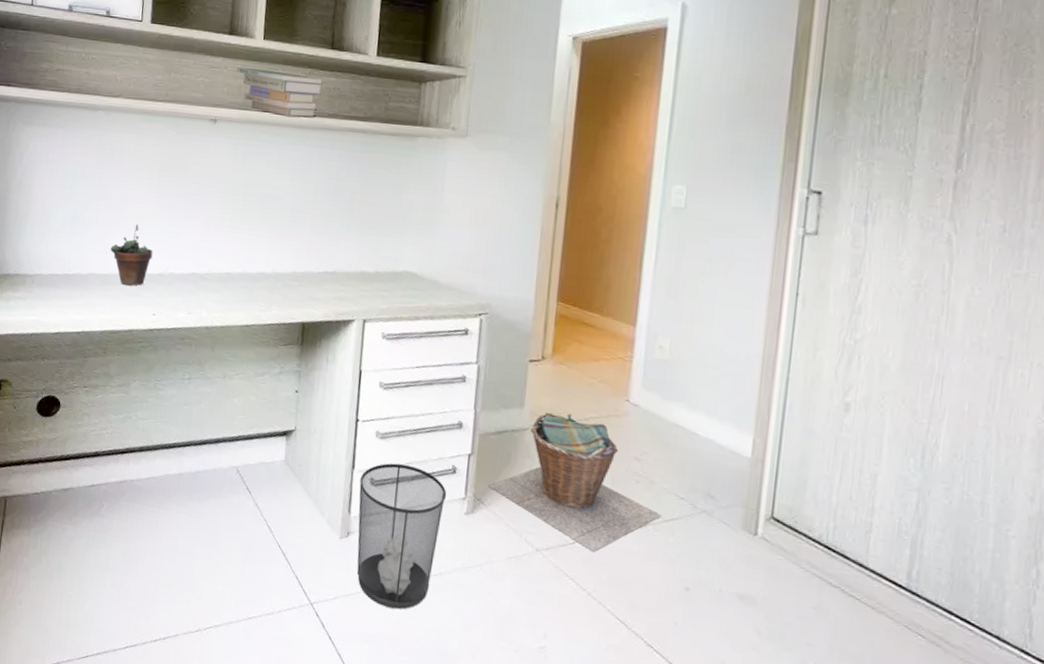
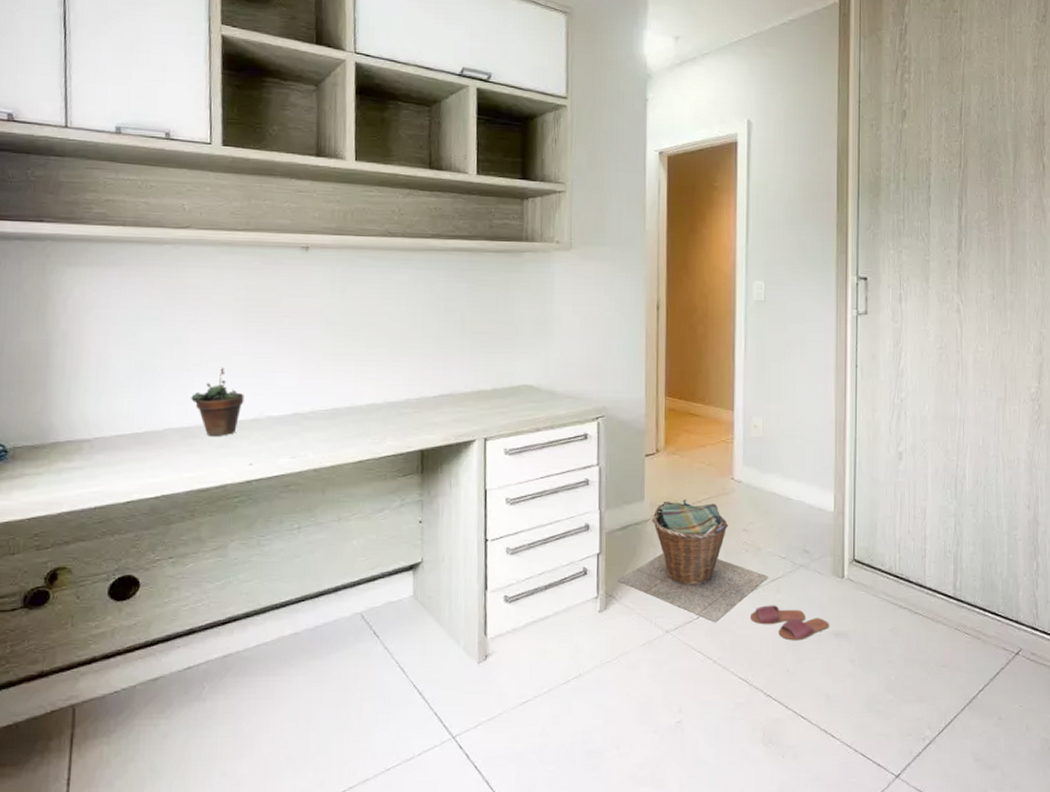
books: present [236,68,323,118] -> none [327,191,423,240]
waste bin: present [356,463,447,610] -> none [493,576,580,721]
slippers: none [635,546,733,594] -> present [751,605,829,641]

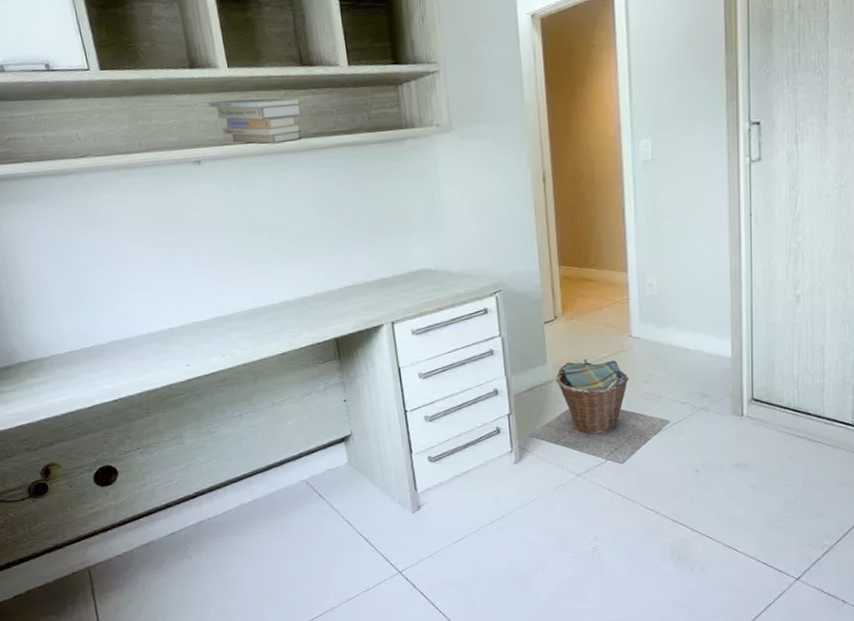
succulent plant: present [191,367,244,436] -> none [124,282,171,345]
books: none [327,191,423,240] -> present [207,98,302,144]
slippers: present [751,605,829,641] -> none [655,445,730,474]

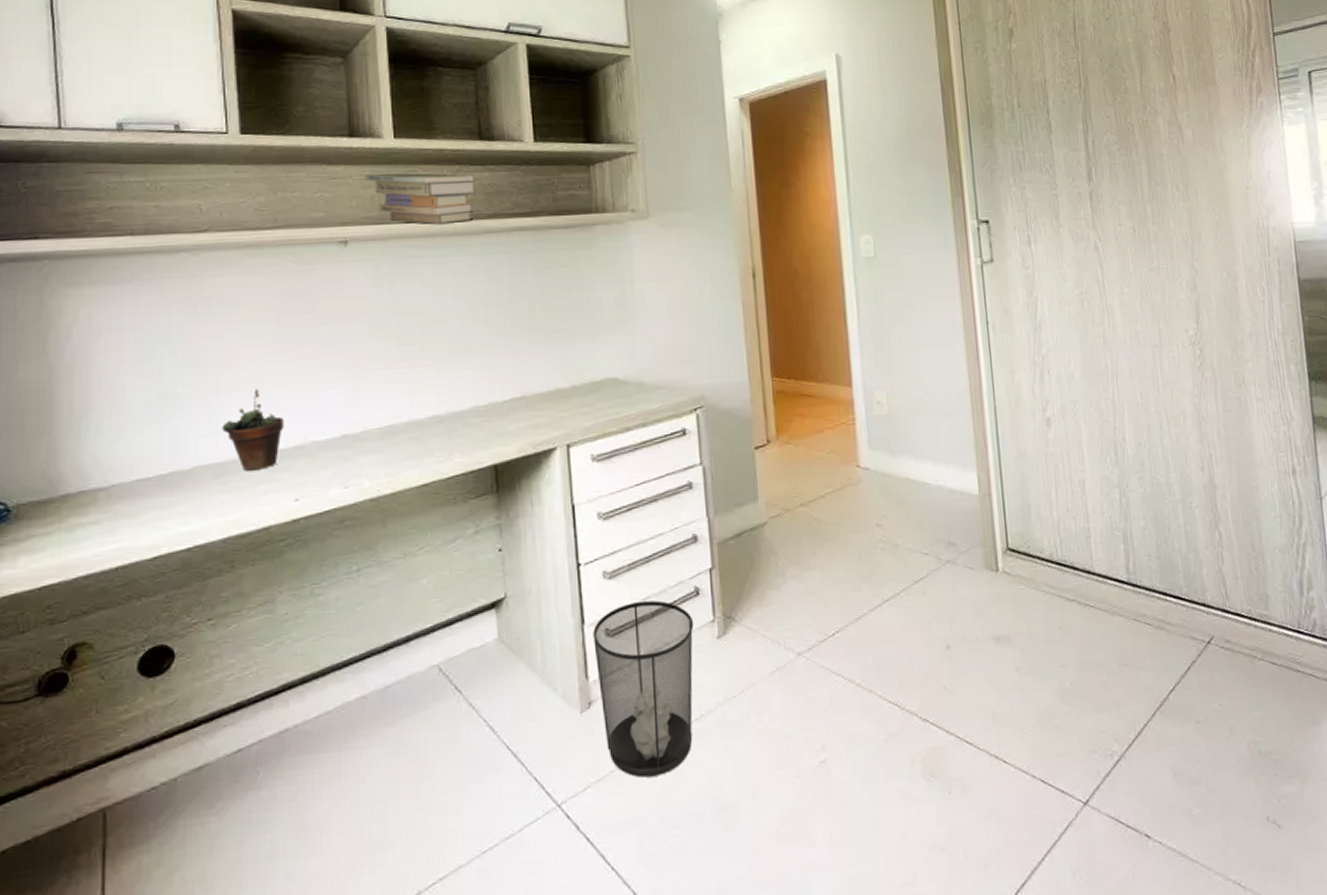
succulent plant: none [124,282,171,345] -> present [222,388,284,471]
waste bin: none [419,437,497,556] -> present [593,600,694,778]
laundry basket: present [529,359,671,464] -> none [736,495,912,638]

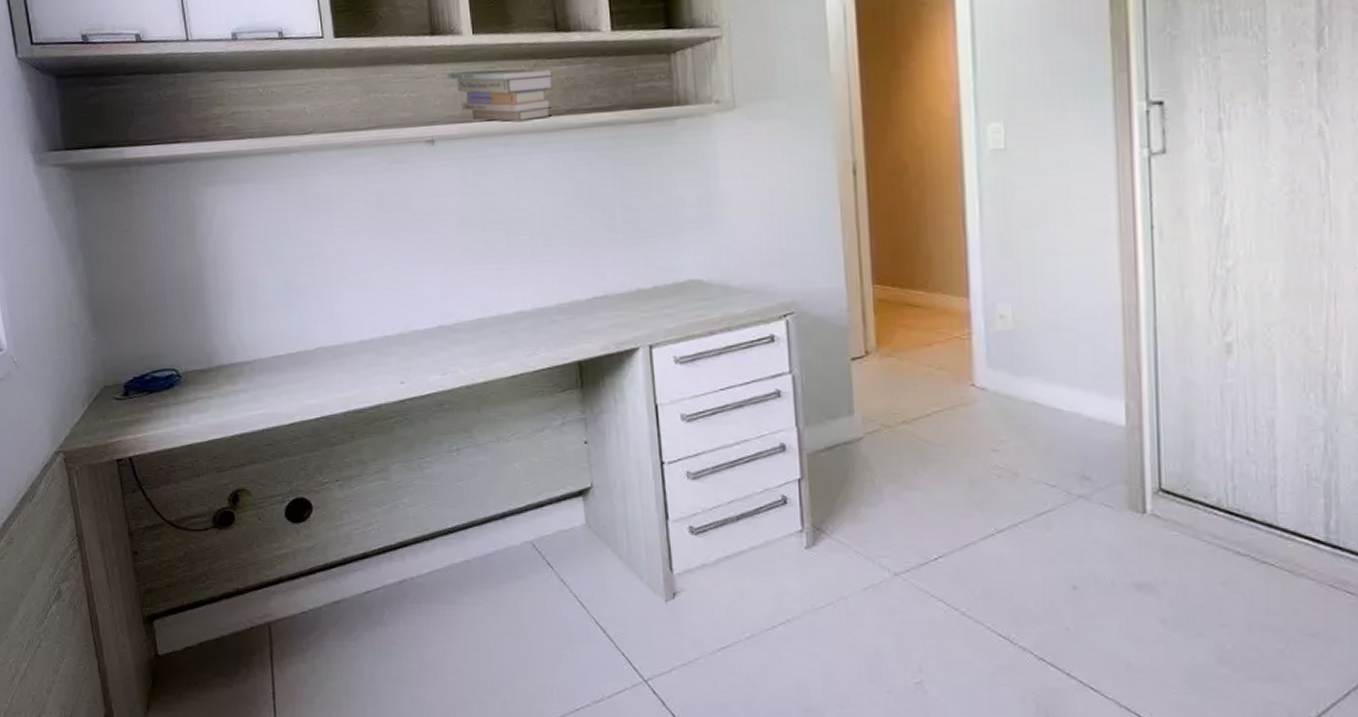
succulent plant: present [222,388,284,471] -> none [336,280,388,354]
waste bin: present [593,600,694,778] -> none [677,505,781,670]

